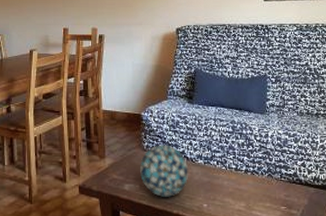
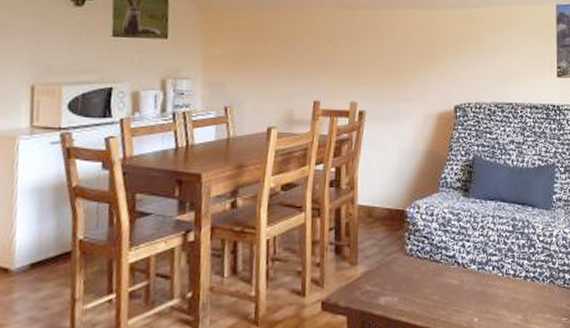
decorative ball: present [139,145,189,198] -> none [399,247,459,313]

